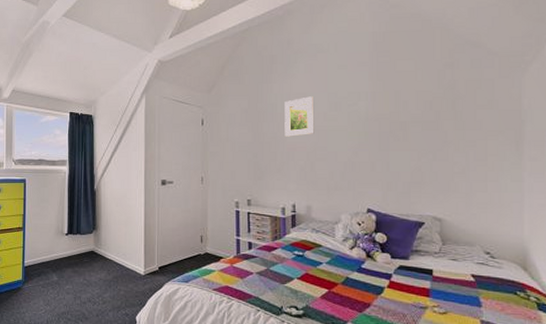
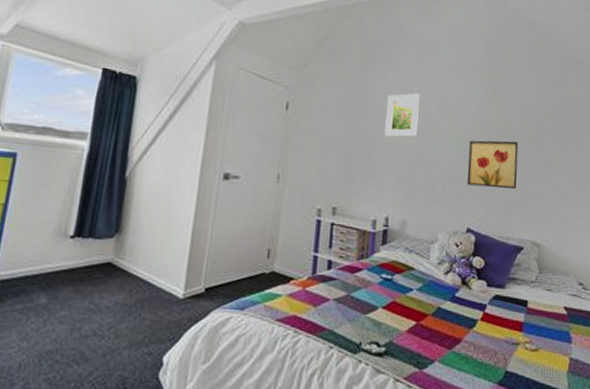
wall art: none [363,127,413,171] -> present [467,140,519,189]

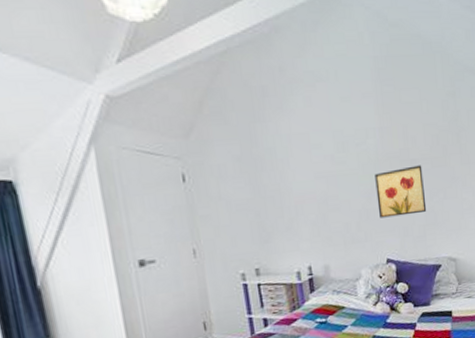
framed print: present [384,93,421,137] -> none [284,136,323,188]

